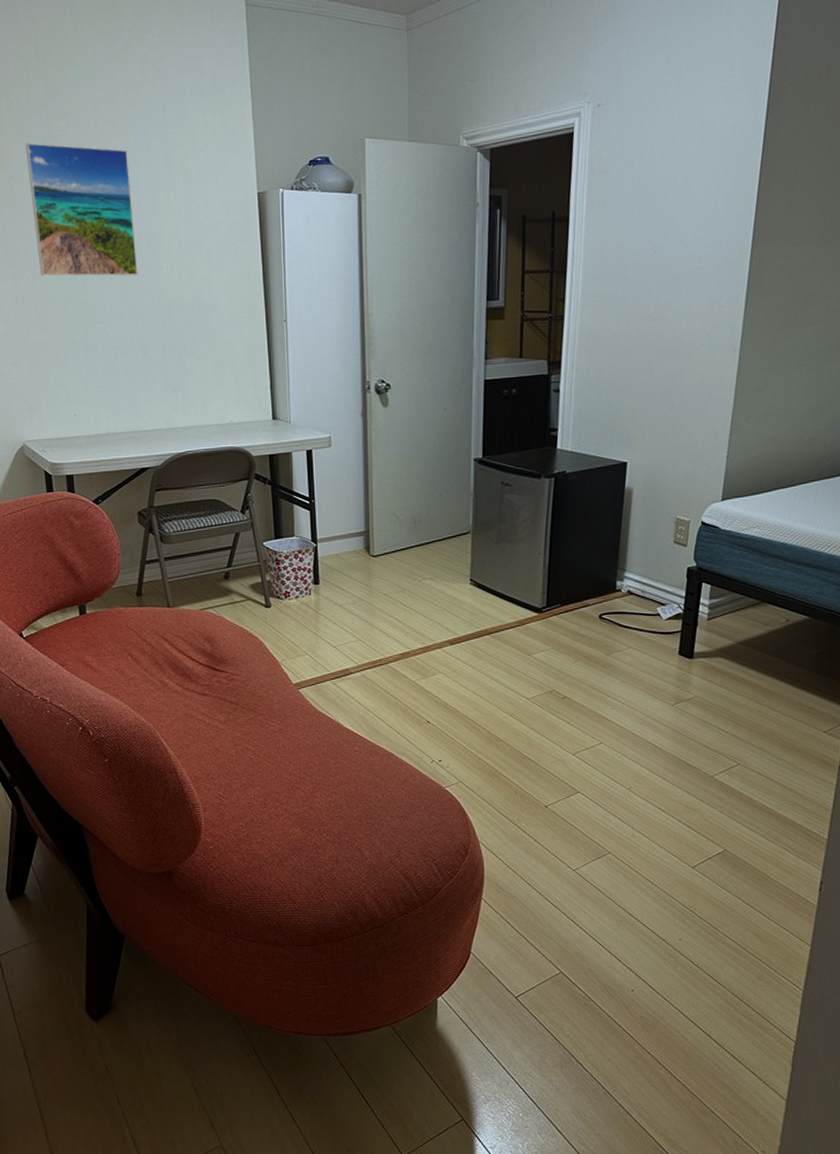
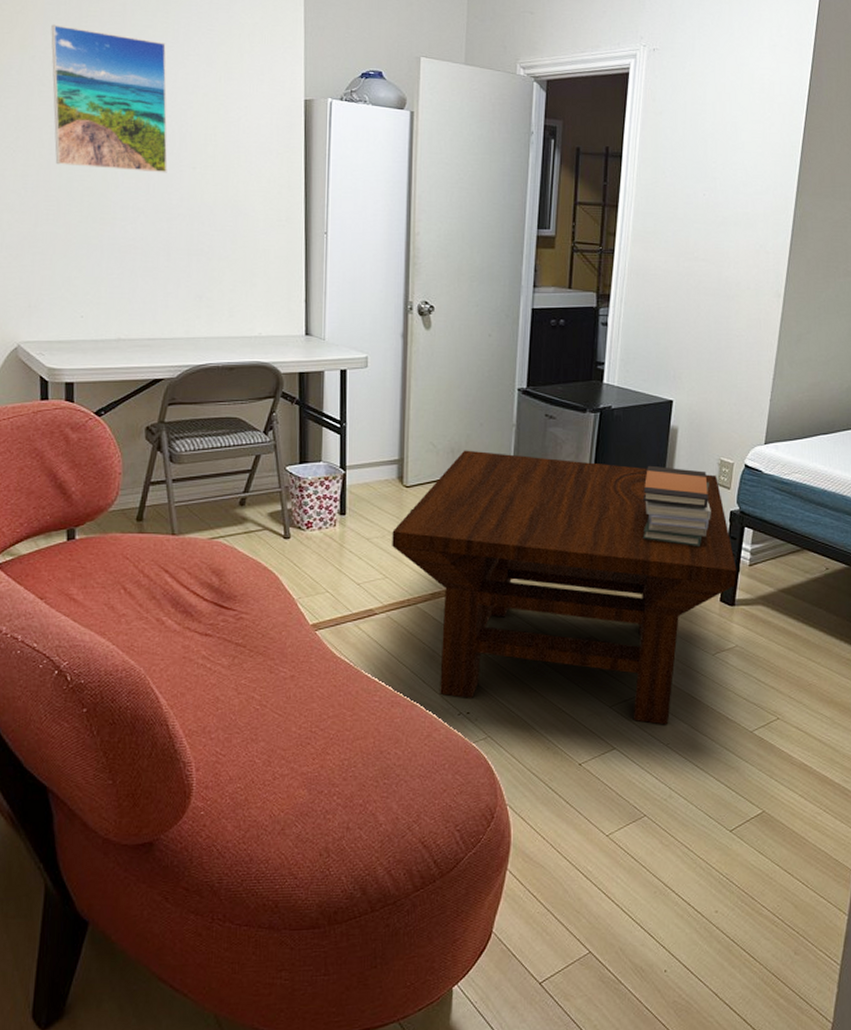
coffee table: none [362,519,695,771] -> present [392,450,737,725]
book stack: none [599,526,668,603] -> present [642,465,711,546]

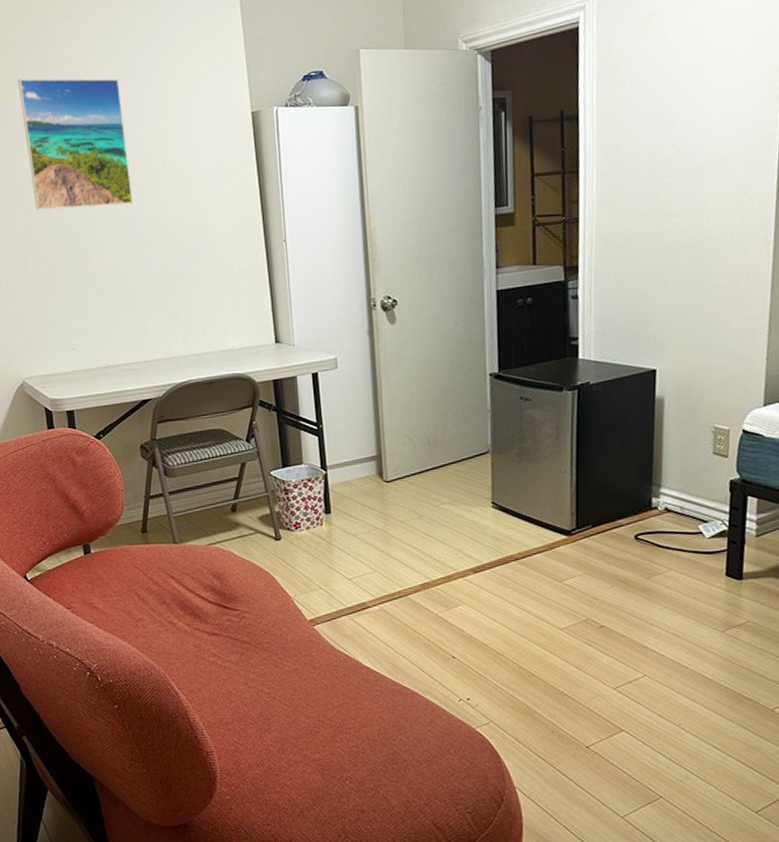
coffee table: present [392,450,737,725] -> none [377,440,743,706]
book stack: present [642,465,711,546] -> none [631,439,709,521]

